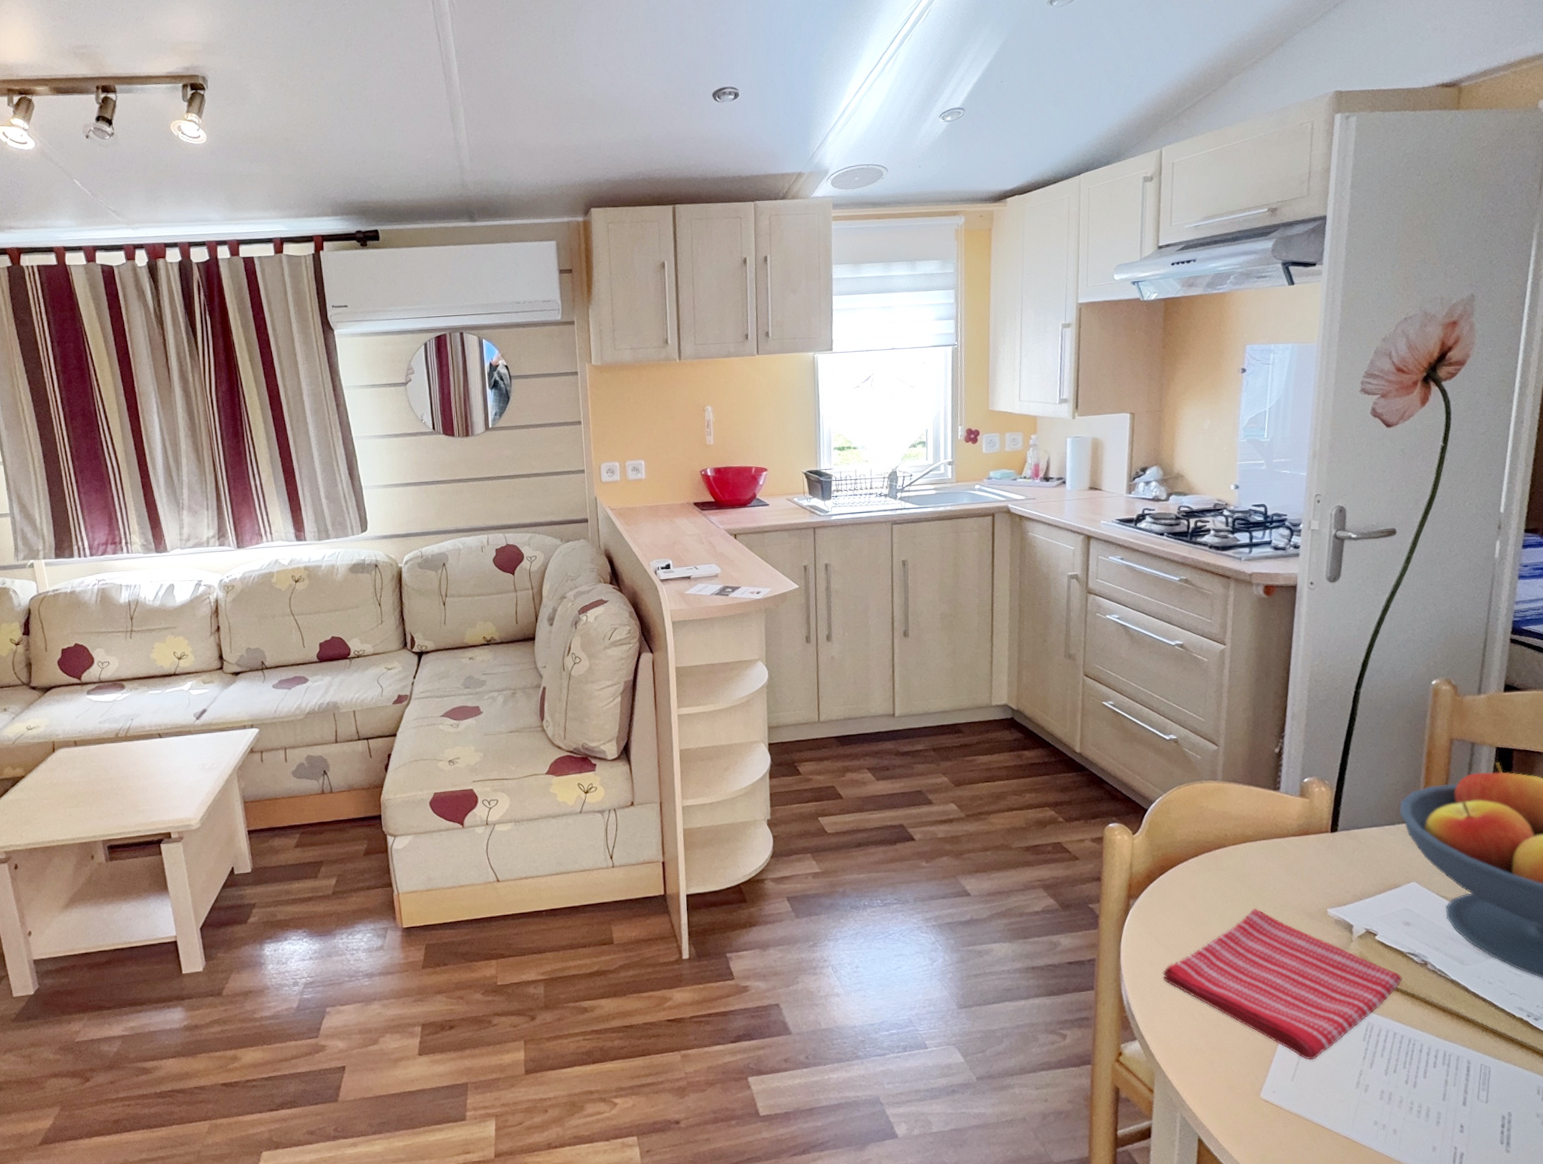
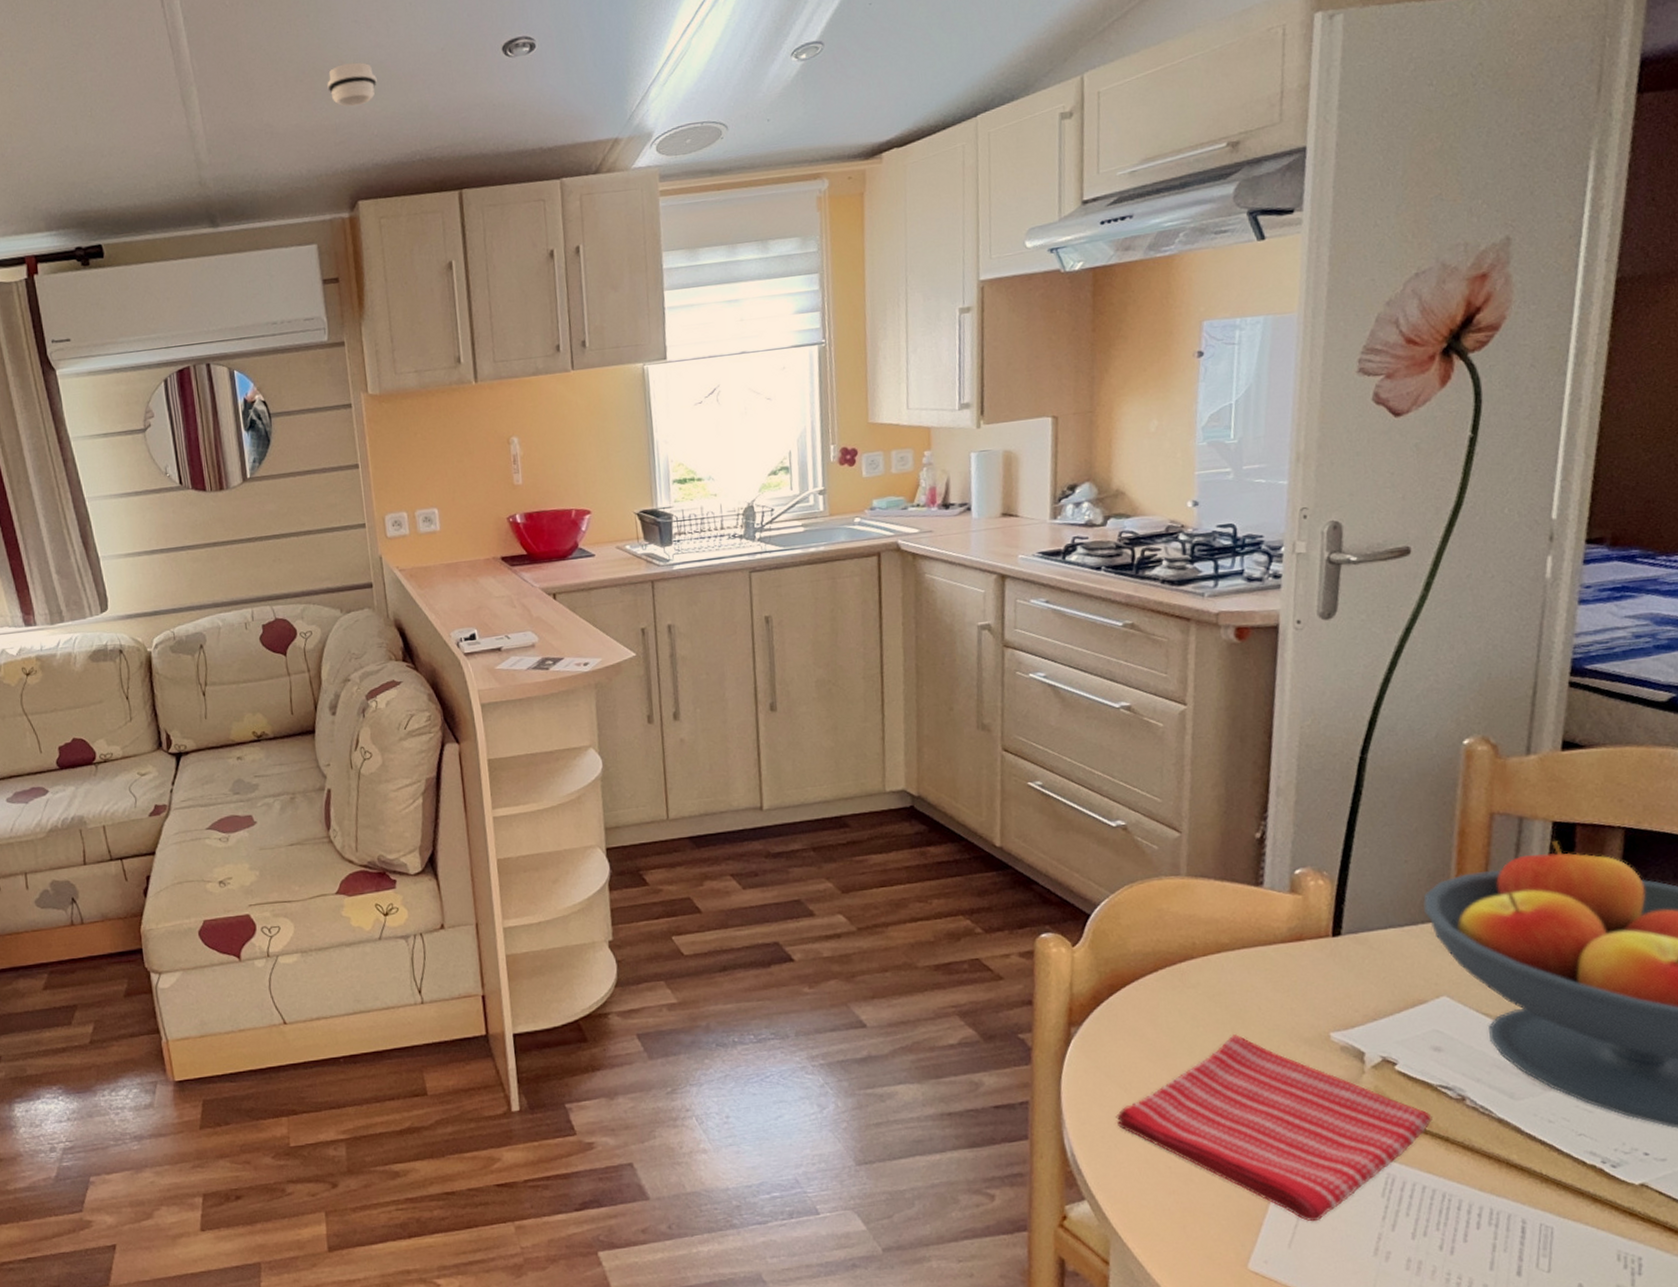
smoke detector: none [570,97,611,133] -> present [327,62,377,107]

